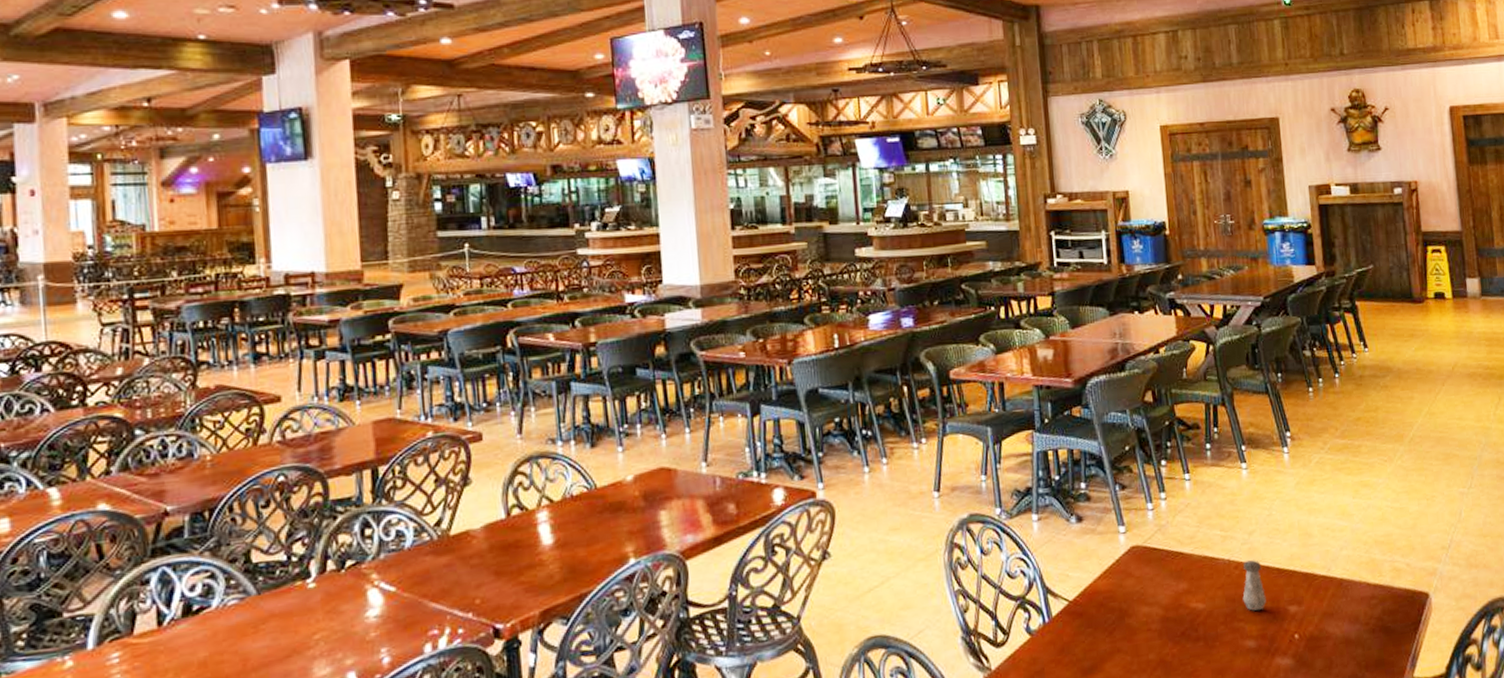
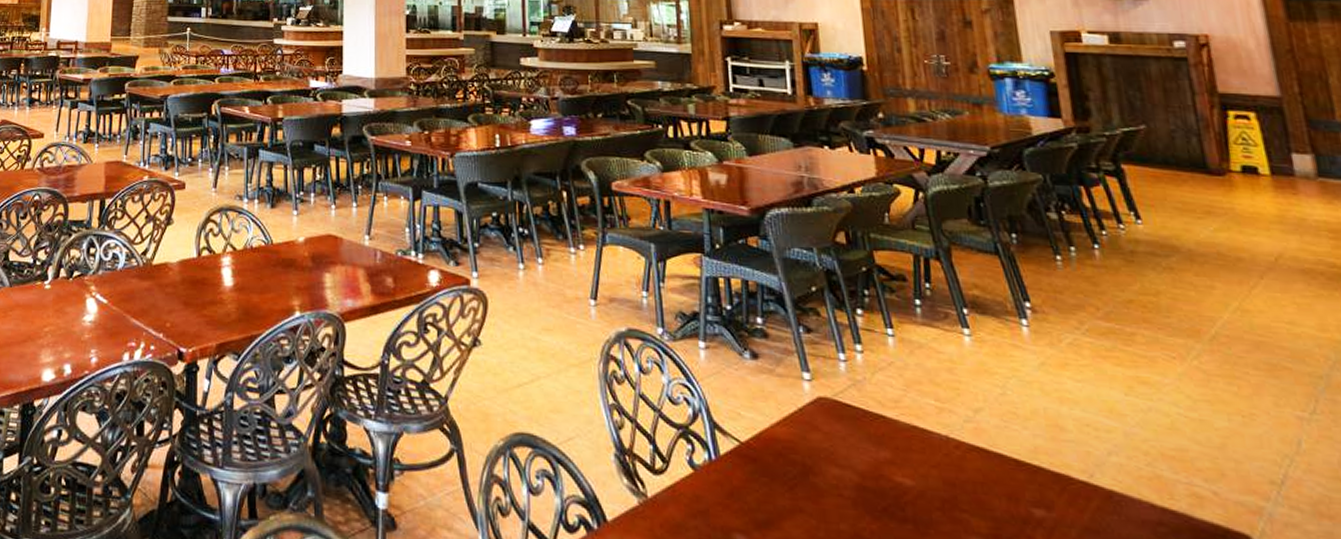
salt shaker: present [1243,560,1266,611] -> none [966,442,1000,505]

